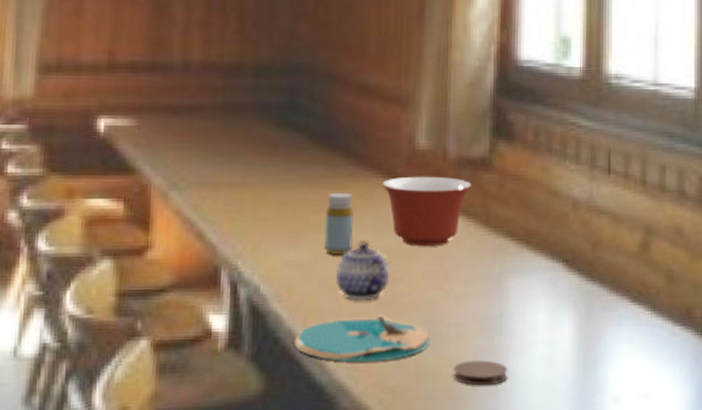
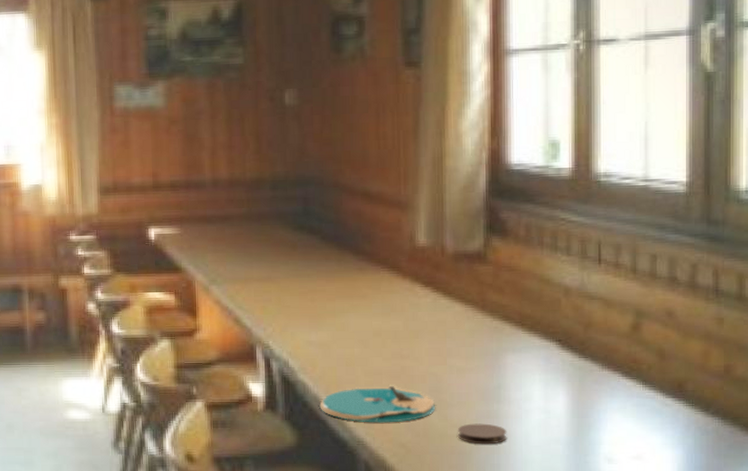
bottle: present [324,192,354,257] -> none [340,284,366,338]
teapot: present [335,242,390,300] -> none [351,325,398,373]
mixing bowl: present [382,176,472,247] -> none [388,269,469,329]

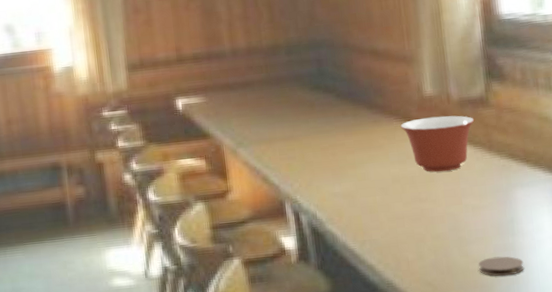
plate: present [319,385,436,423] -> none [348,228,456,265]
mixing bowl: none [388,269,469,329] -> present [400,115,475,172]

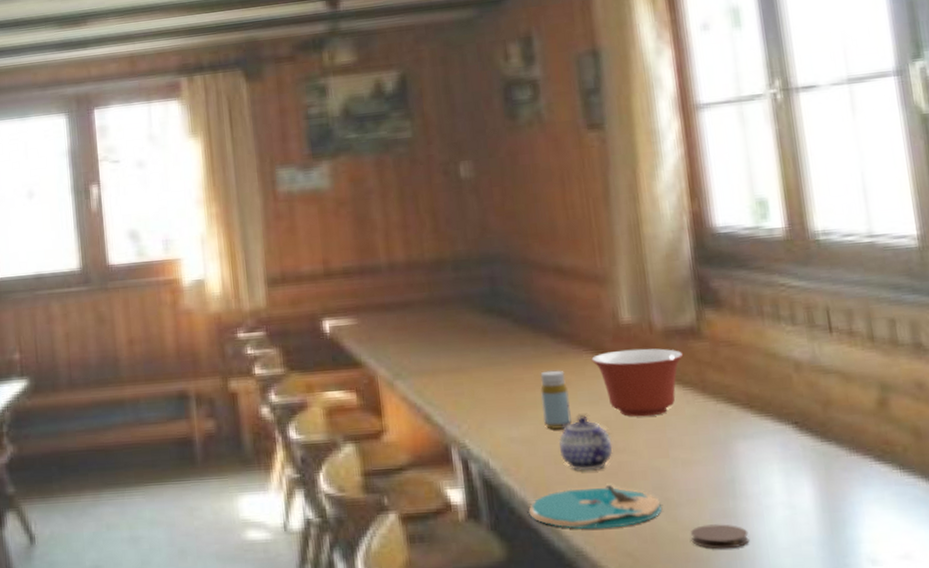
plate: none [348,228,456,265] -> present [528,484,663,529]
bottle: none [358,135,385,186] -> present [540,370,573,431]
teapot: none [373,172,417,218] -> present [558,415,613,470]

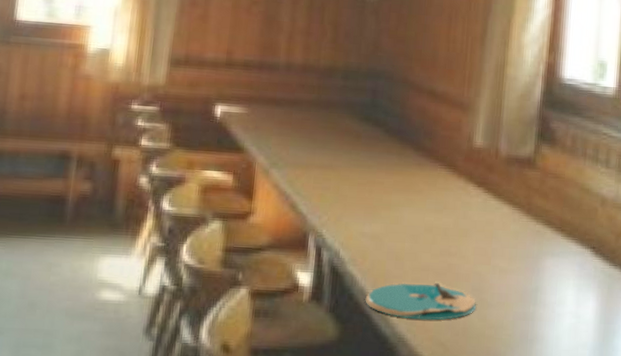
bottle: present [540,370,573,431] -> none [394,178,419,232]
teapot: present [558,415,613,470] -> none [401,221,447,269]
mixing bowl: present [591,348,684,417] -> none [444,169,519,228]
coaster: present [691,524,750,549] -> none [494,325,540,347]

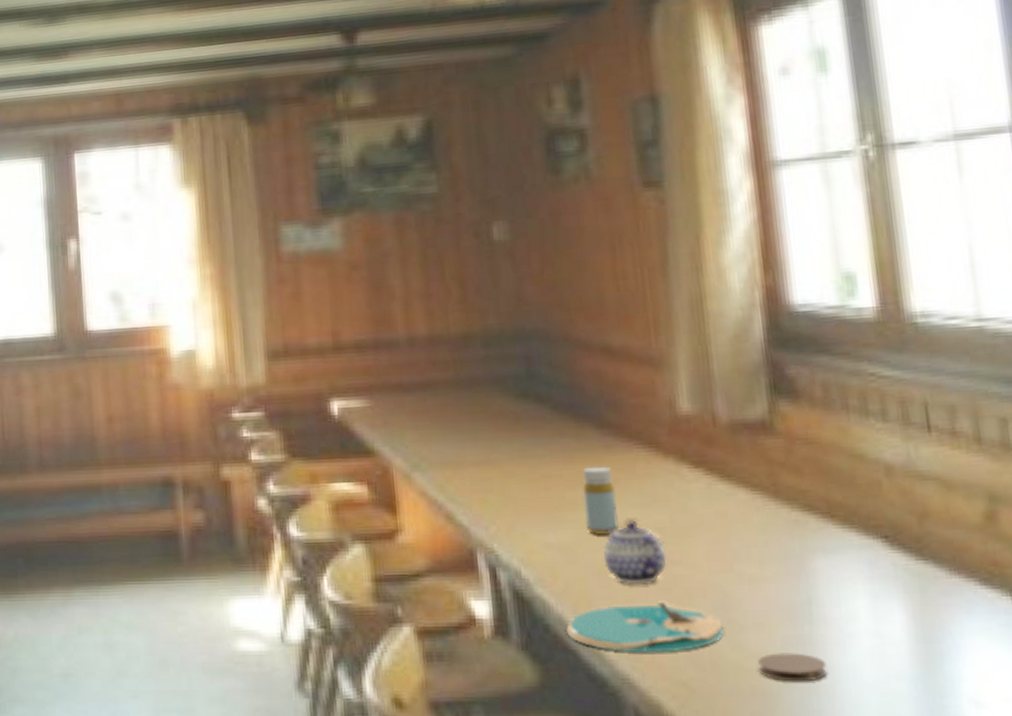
bottle: none [394,178,419,232] -> present [582,466,620,537]
teapot: none [401,221,447,269] -> present [602,520,667,585]
coaster: none [494,325,540,347] -> present [758,653,828,682]

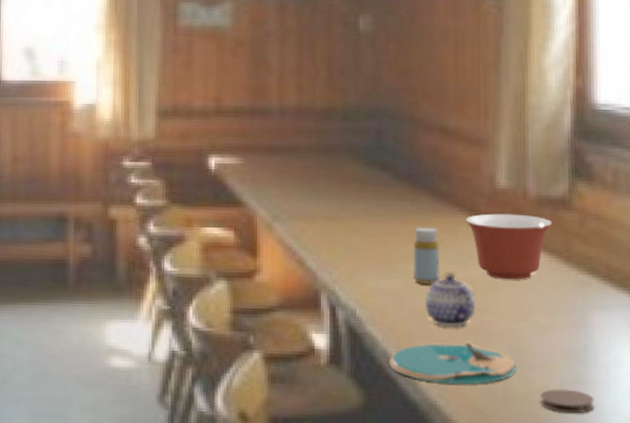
mixing bowl: none [643,444,753,524] -> present [465,213,553,280]

